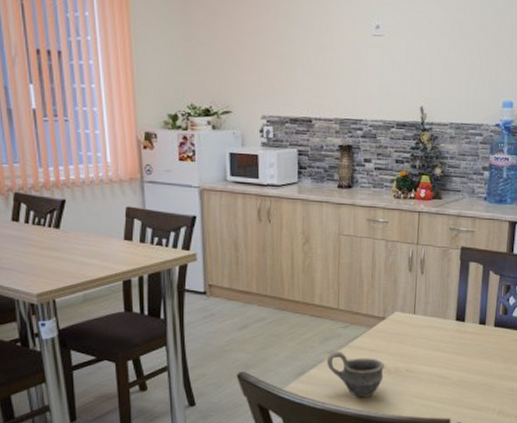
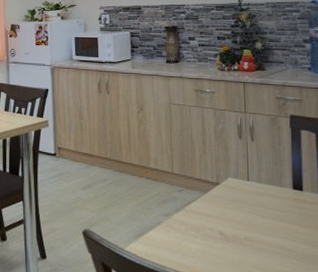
cup: present [326,351,384,398] -> none [164,214,222,264]

